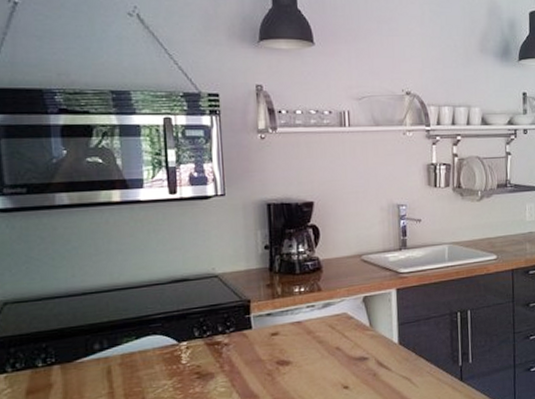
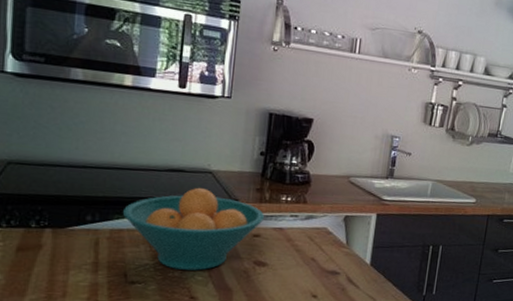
fruit bowl: none [130,293,281,385] -> present [122,187,265,271]

